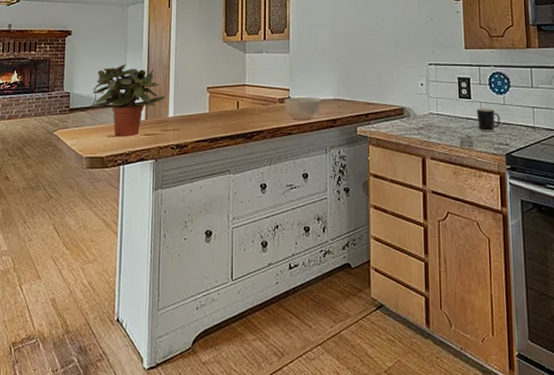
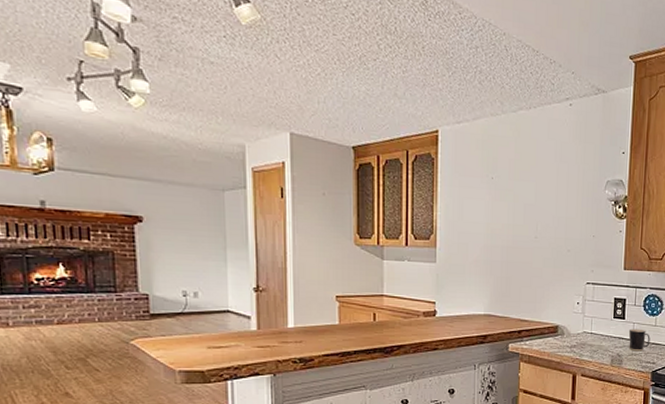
potted plant: present [89,64,165,136] -> none [178,263,283,348]
bowl: present [284,97,322,121] -> none [429,311,471,336]

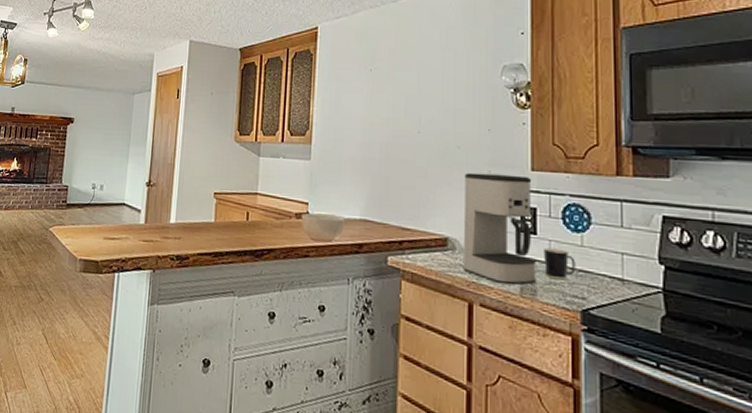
bowl: none [429,311,471,336] -> present [301,212,346,243]
coffee maker: none [569,272,624,358] -> present [462,172,536,285]

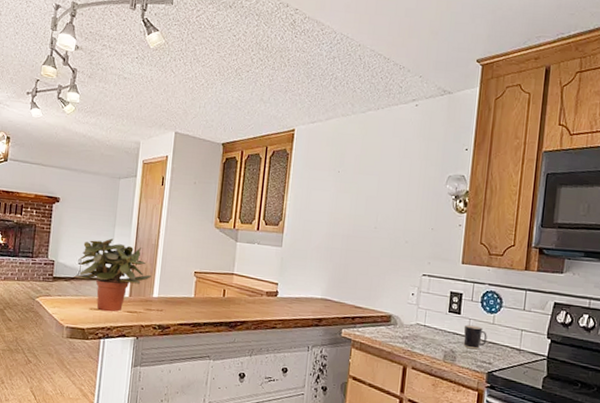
potted plant: none [87,159,168,241] -> present [73,238,151,312]
bowl: present [301,212,346,243] -> none [271,291,309,317]
coffee maker: present [462,172,536,285] -> none [401,263,462,353]

